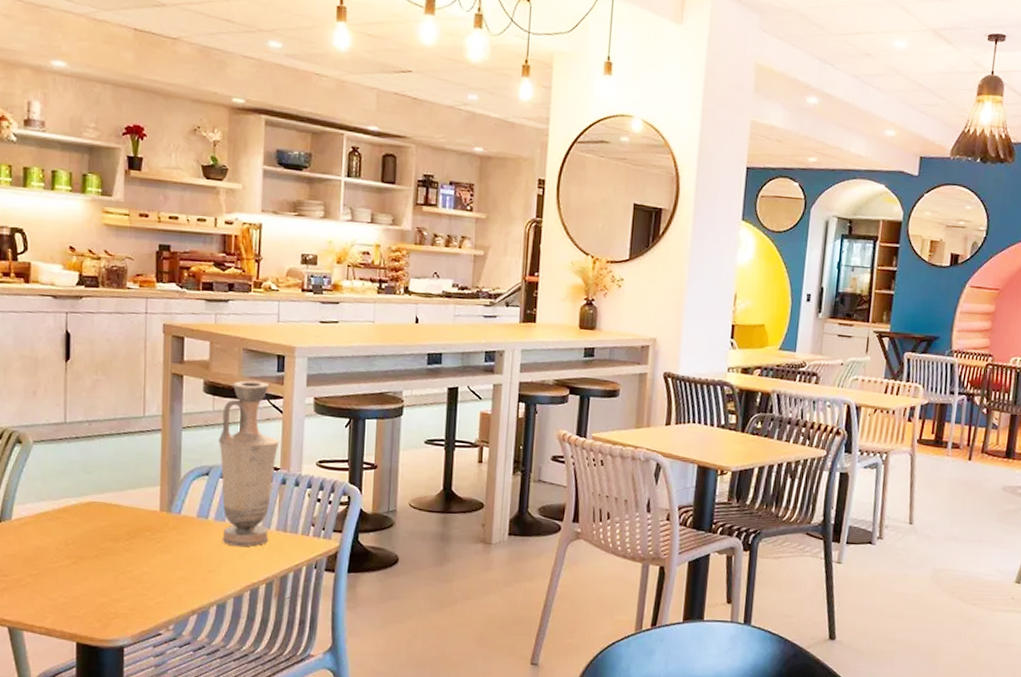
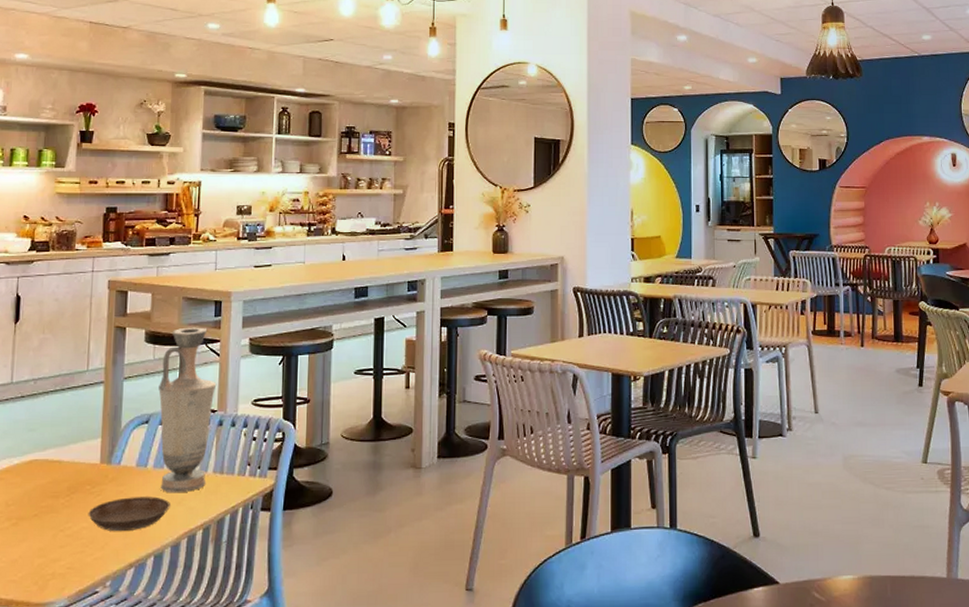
saucer: none [149,546,232,580] -> present [88,496,170,532]

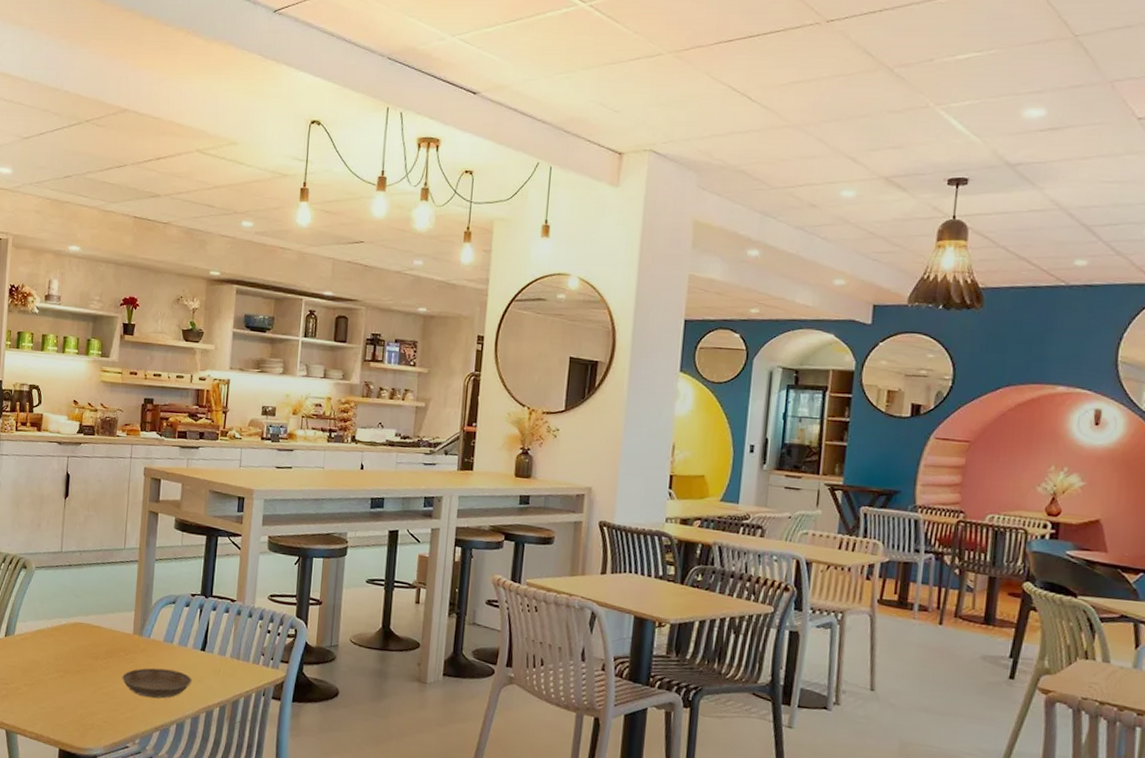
vase: present [158,327,217,494] -> none [184,519,237,672]

